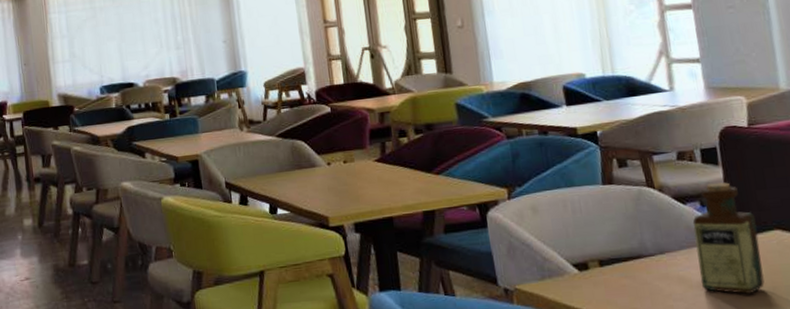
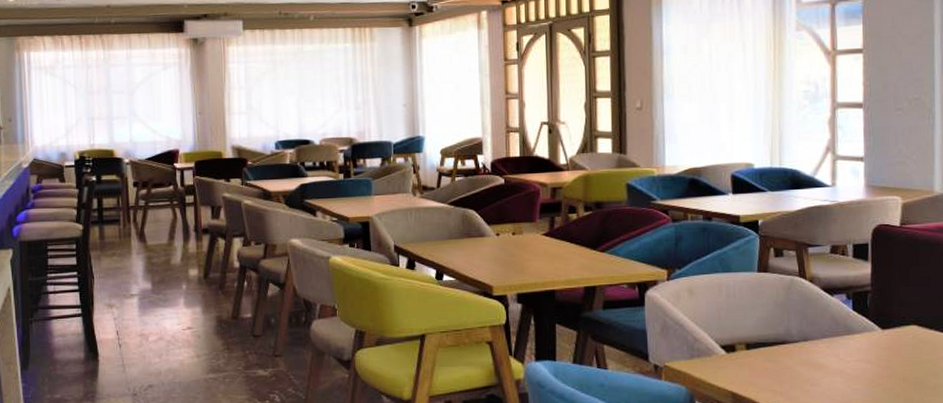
bottle: present [692,182,765,295] -> none [837,277,896,384]

